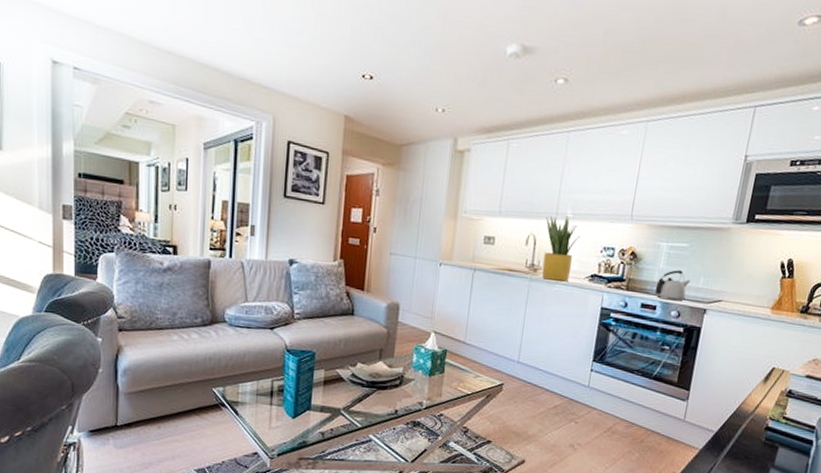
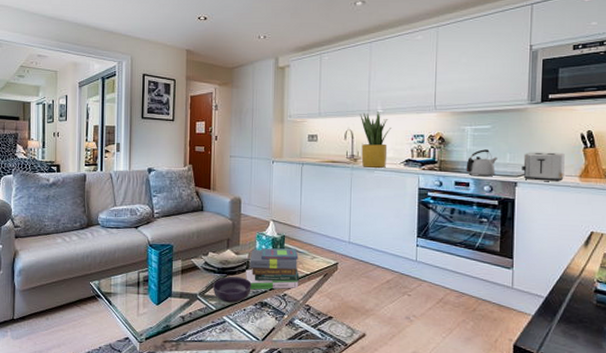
bowl: none [359,391,404,422] -> present [213,276,251,304]
books: none [398,362,461,409] -> present [246,248,299,290]
toaster: none [714,277,761,313] -> present [522,152,565,183]

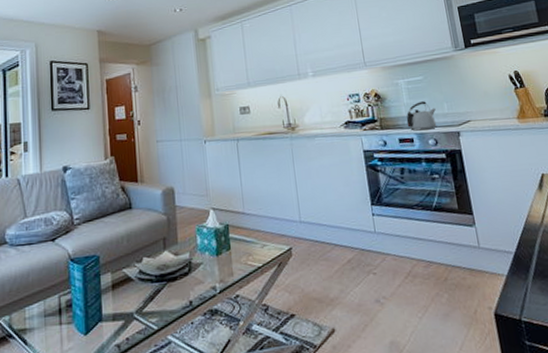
bowl: present [213,276,251,304] -> none [151,282,198,319]
books: present [246,248,299,290] -> none [188,237,251,296]
planter: present [360,111,391,168] -> none [290,74,326,135]
toaster: present [522,152,565,183] -> none [460,96,503,129]

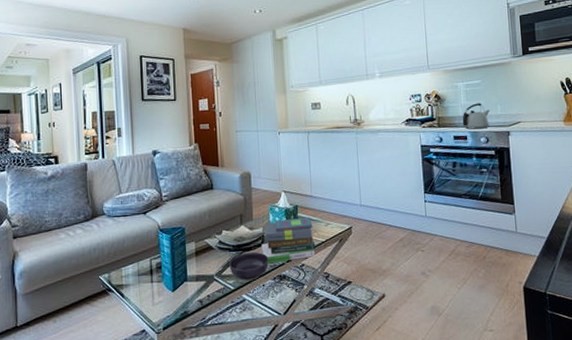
bowl: none [151,282,198,319] -> present [229,251,269,281]
books: none [188,237,251,296] -> present [261,216,316,264]

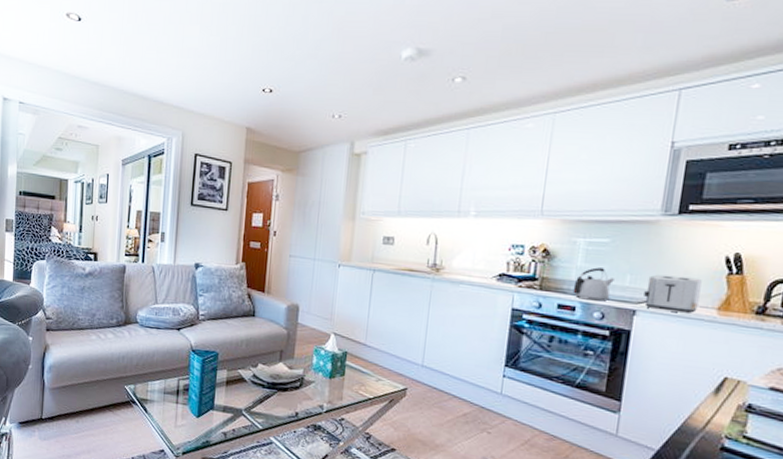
bowl: present [229,251,269,281] -> none [260,393,305,425]
books: present [261,216,316,264] -> none [298,363,362,413]
toaster: none [512,100,551,129] -> present [644,274,702,315]

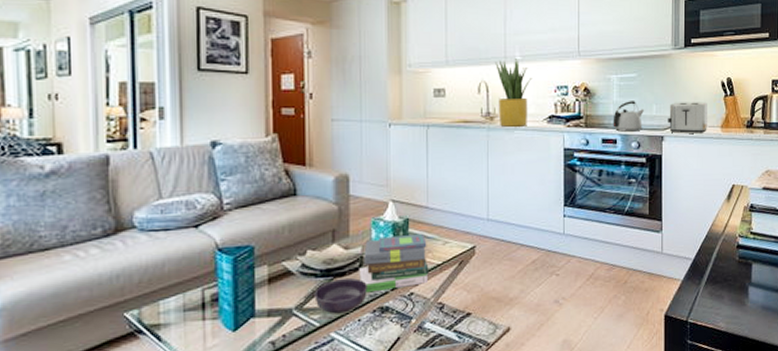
bowl: none [260,393,305,425] -> present [314,277,367,316]
books: none [298,363,362,413] -> present [359,233,429,293]
planter: none [444,213,484,282] -> present [495,59,531,127]

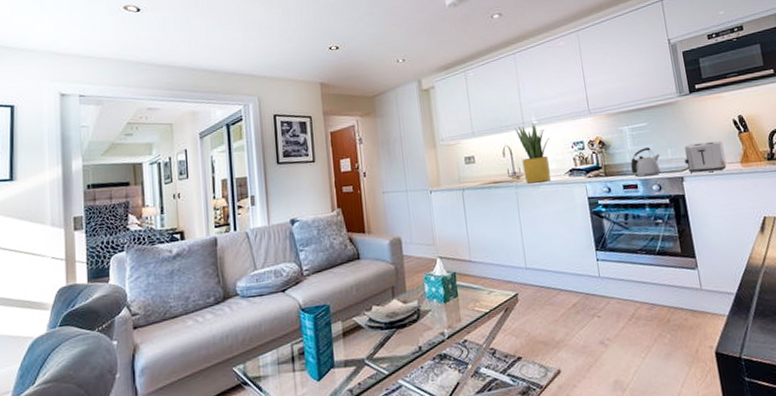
bowl: present [314,277,367,316] -> none [381,328,427,364]
books: present [359,233,429,293] -> none [417,284,479,342]

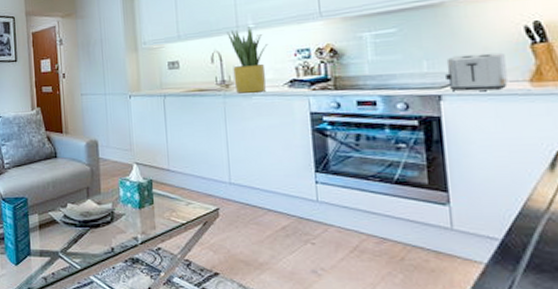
kettle: present [630,147,661,177] -> none [369,58,411,93]

